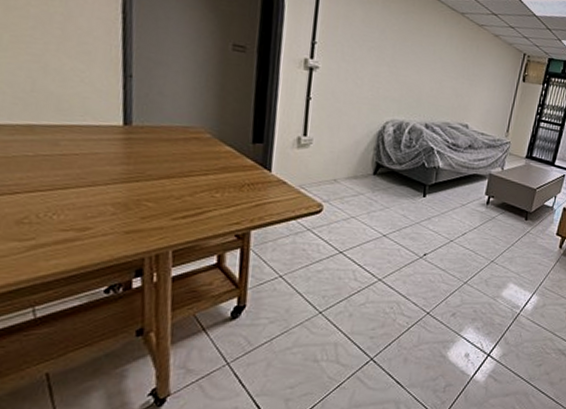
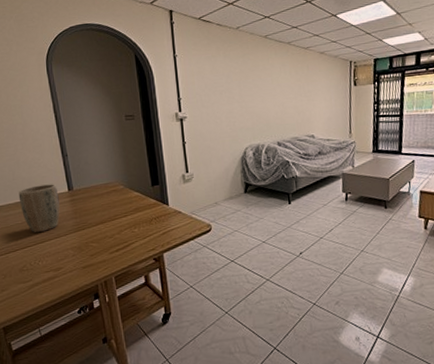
plant pot: none [36,106,106,174] -> present [18,184,60,232]

